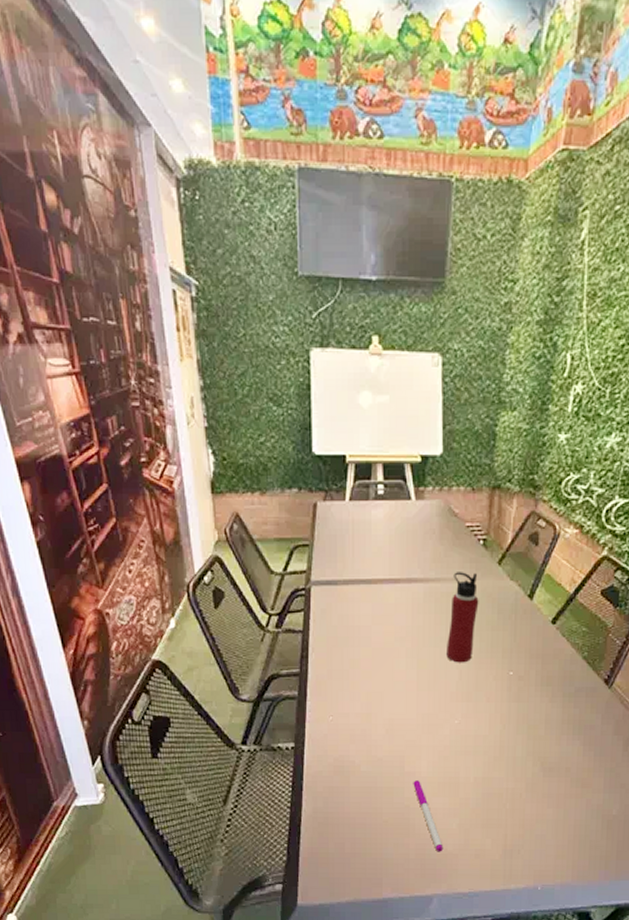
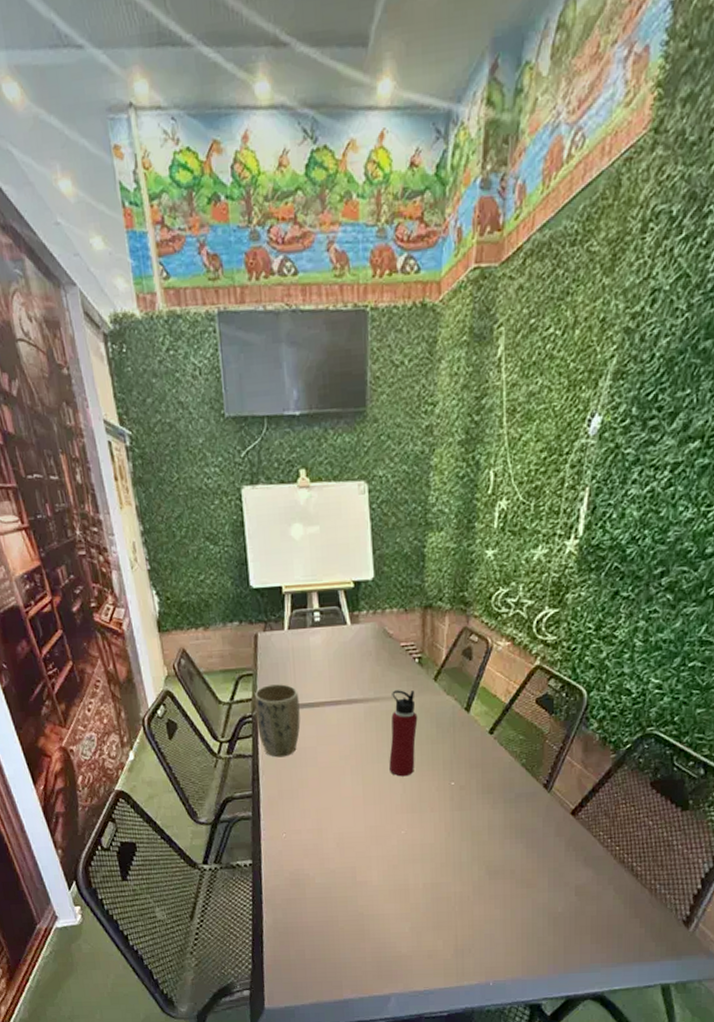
plant pot: none [309,557,356,635] -> present [254,684,301,758]
pen: present [413,780,443,852] -> none [365,889,398,955]

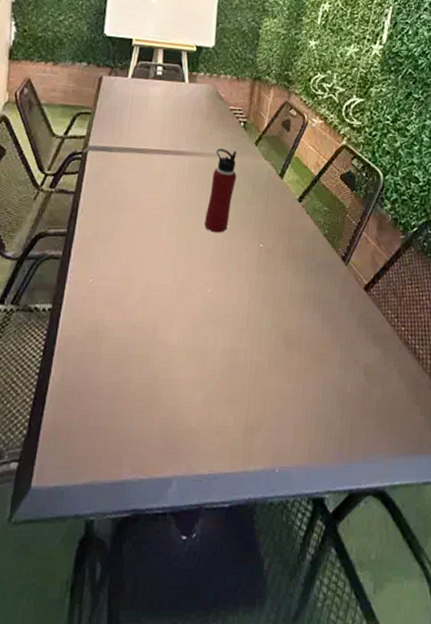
plant pot: present [254,684,301,758] -> none [84,125,131,198]

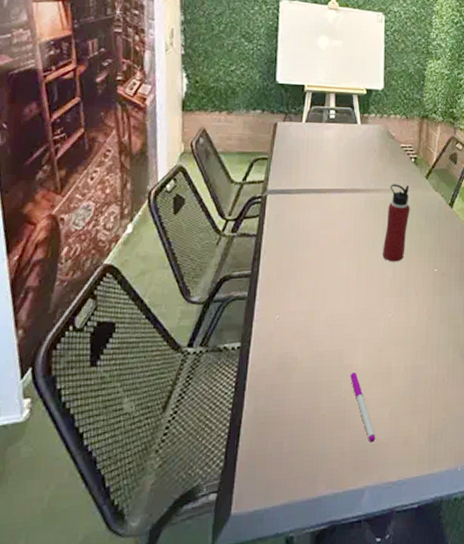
pen: none [163,349,187,428] -> present [350,372,376,443]

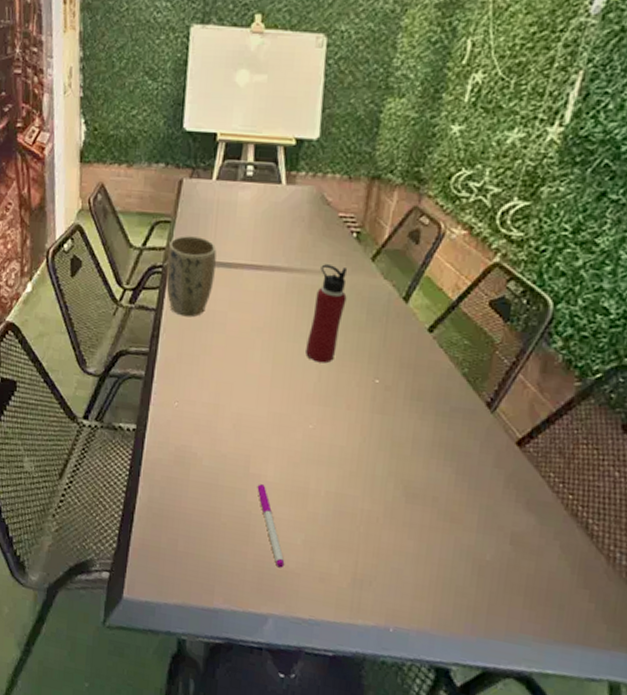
plant pot: none [264,169,308,238] -> present [165,236,217,317]

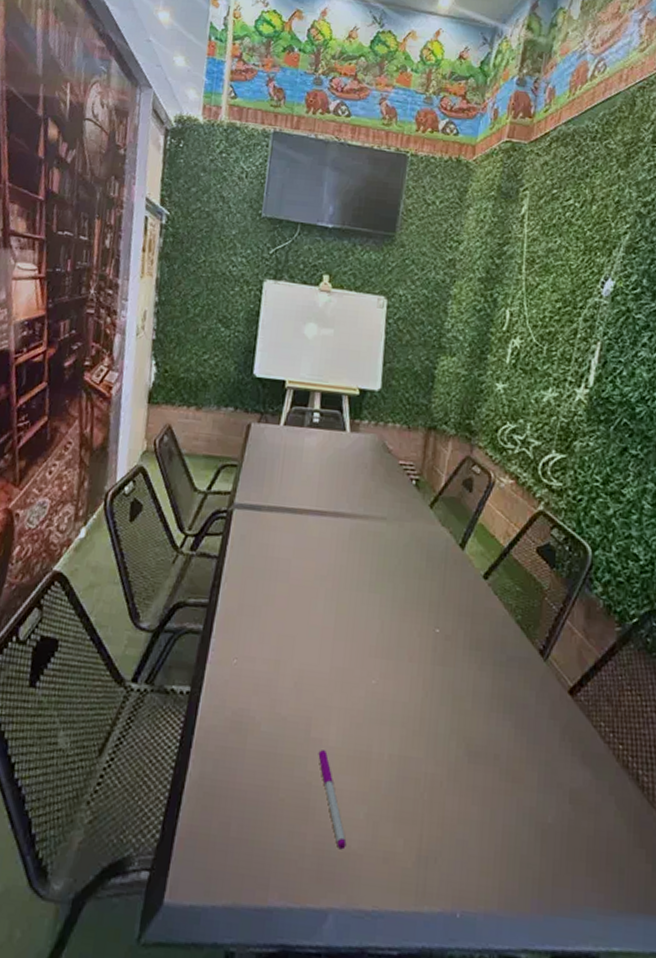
plant pot: present [165,236,217,317] -> none [229,480,282,565]
water bottle: present [306,264,347,364] -> none [368,510,408,613]

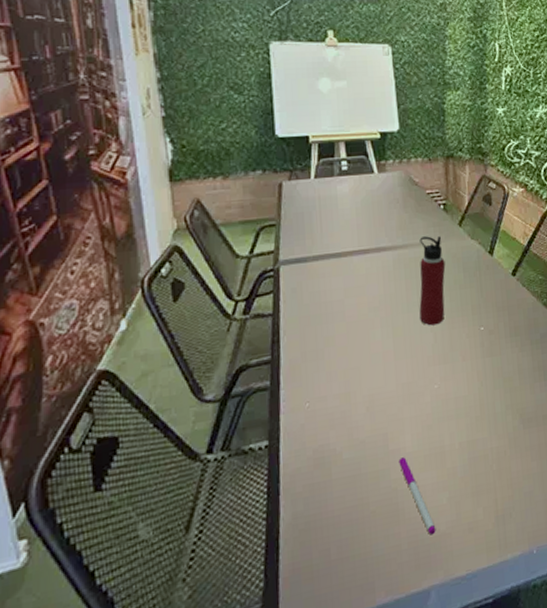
water bottle: none [368,510,408,613] -> present [419,236,446,326]

